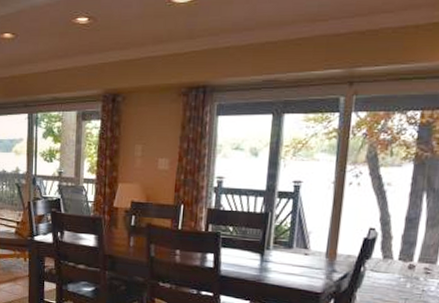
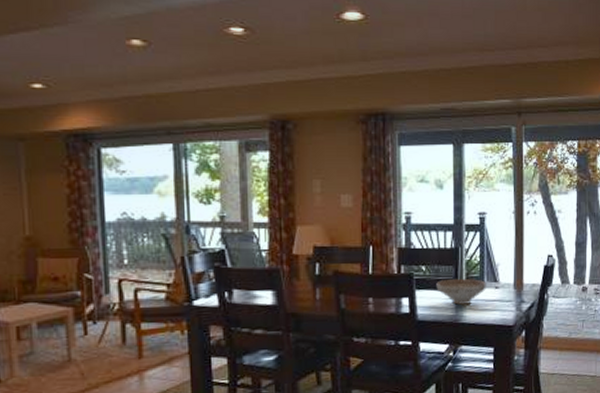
decorative bowl: none [242,241,295,267] -> present [436,278,486,305]

